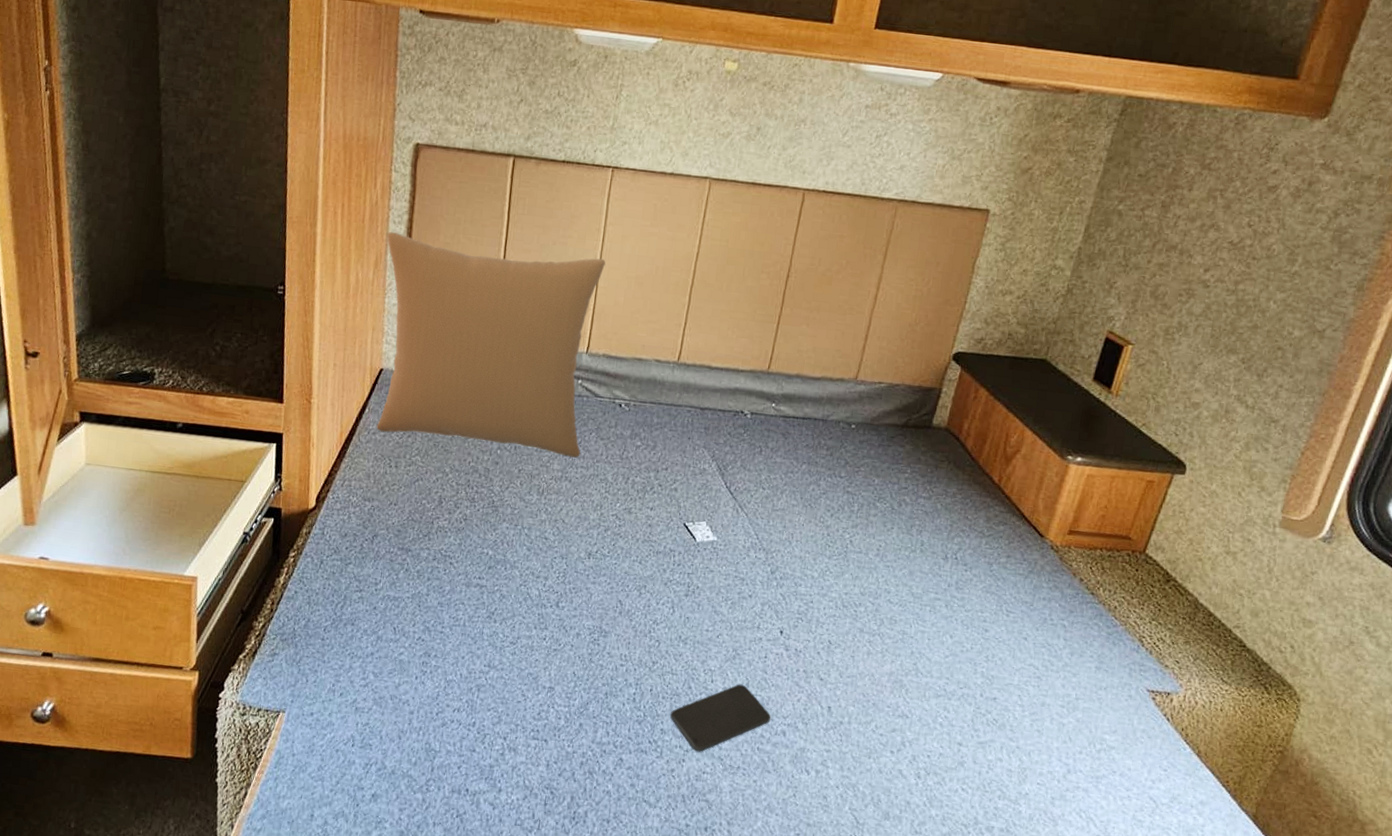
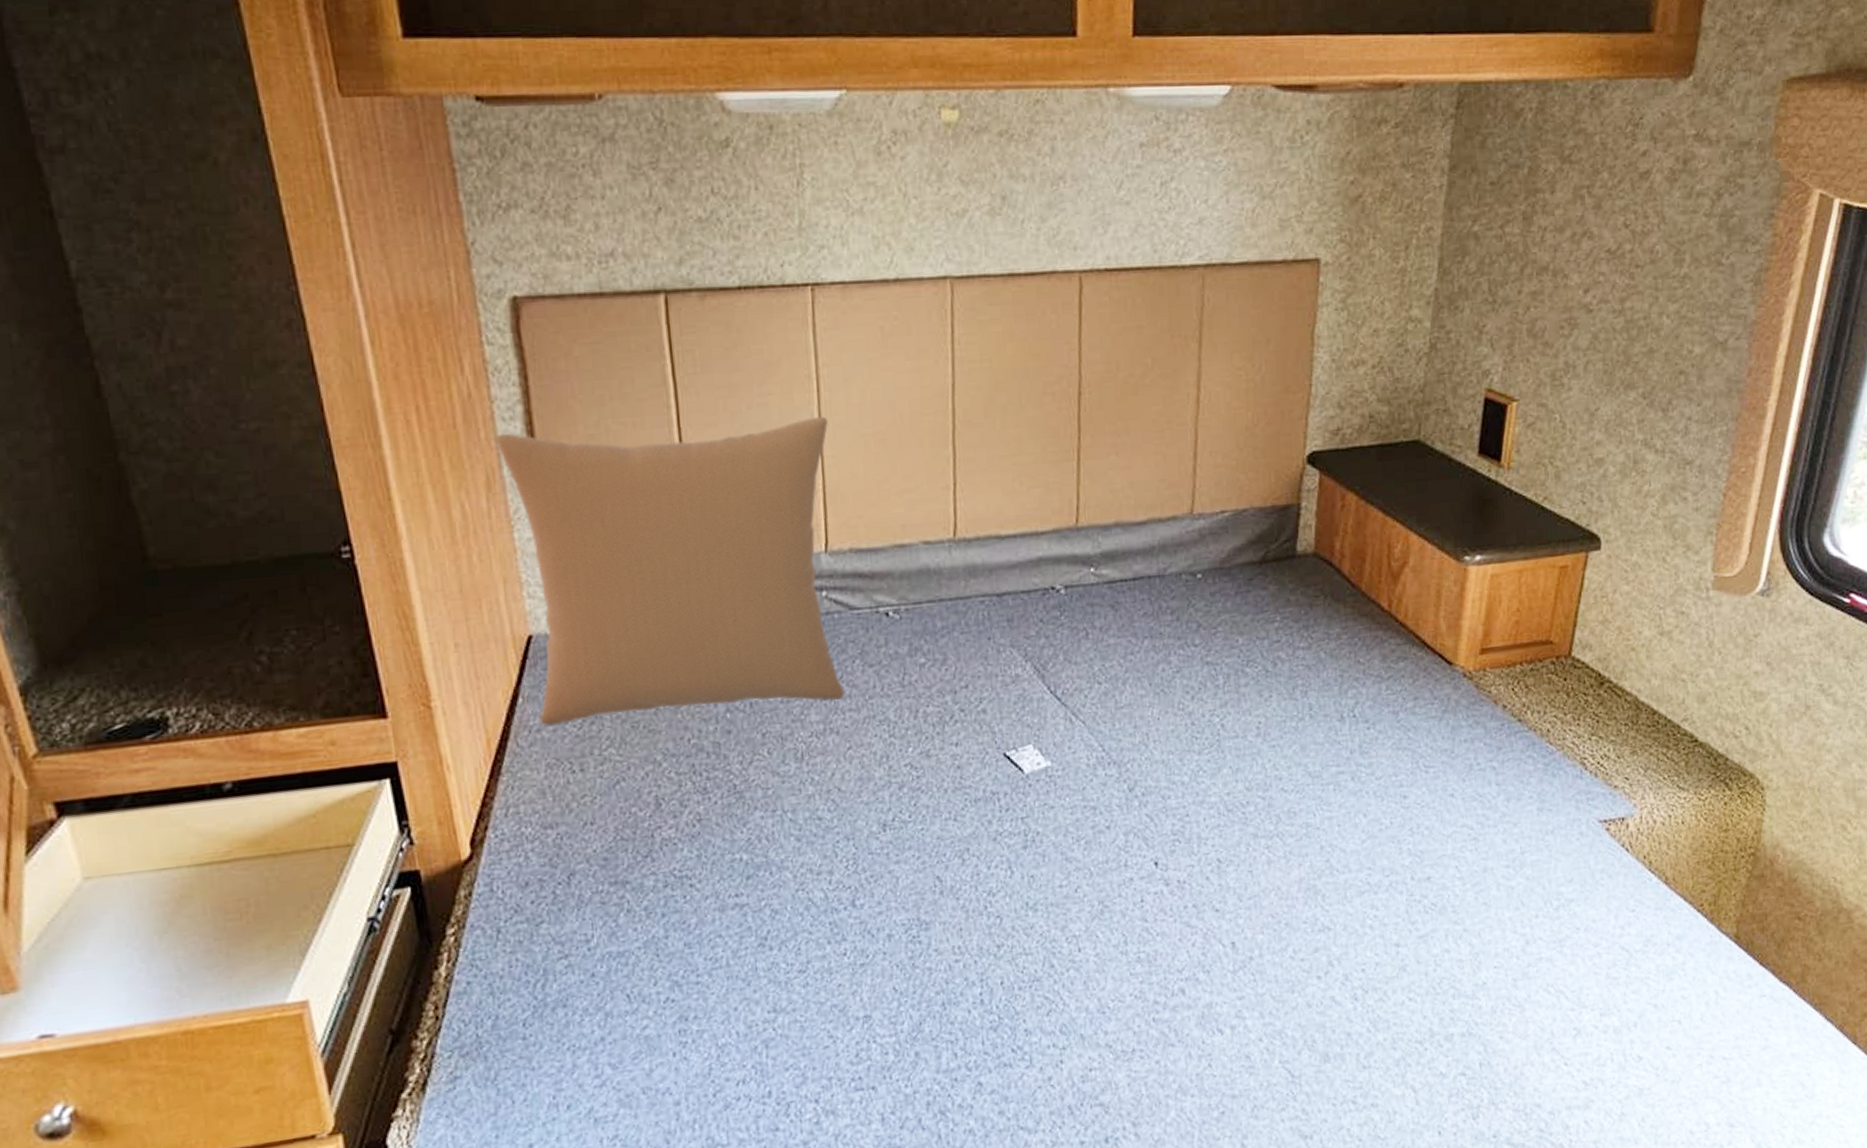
smartphone: present [670,684,771,752] -> none [1033,943,1163,1046]

